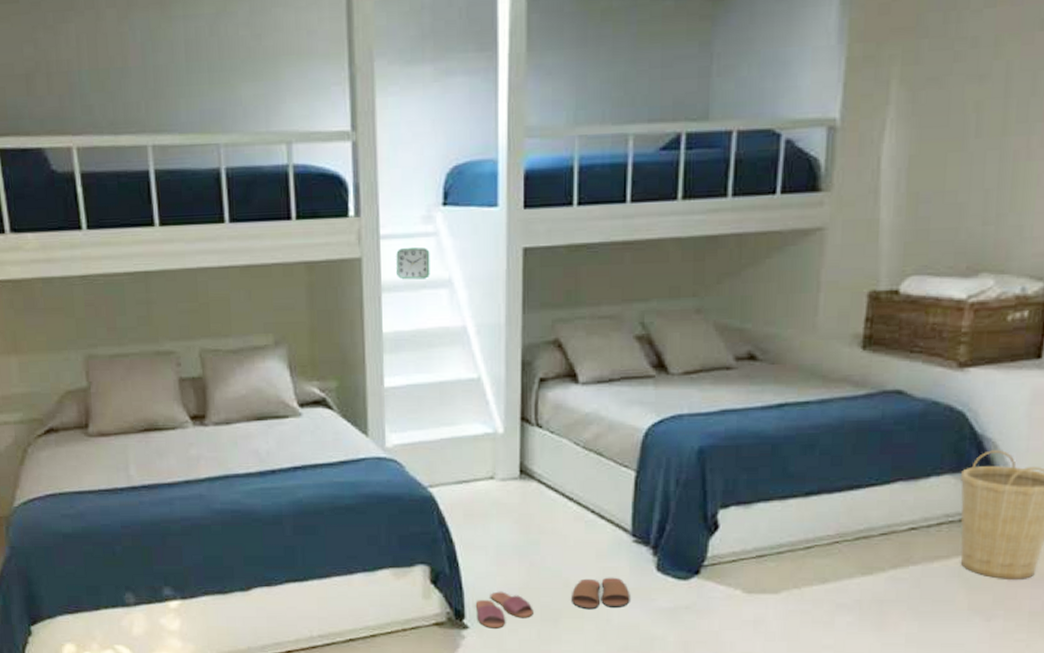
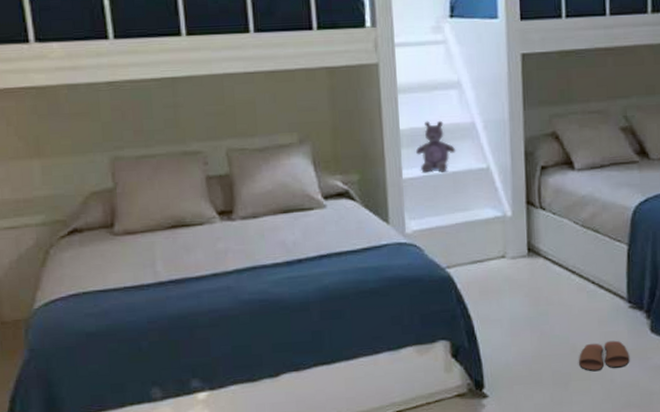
alarm clock: present [396,247,430,280] -> none [410,54,441,82]
stuffed animal: none [399,323,444,382] -> present [415,120,456,173]
slippers: present [475,591,533,629] -> none [493,360,546,396]

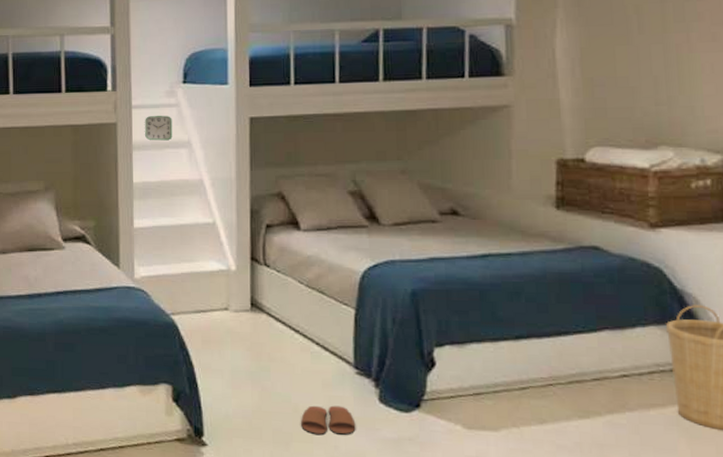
alarm clock: none [410,54,441,82] -> present [145,116,173,141]
stuffed animal: present [415,120,456,173] -> none [146,176,184,224]

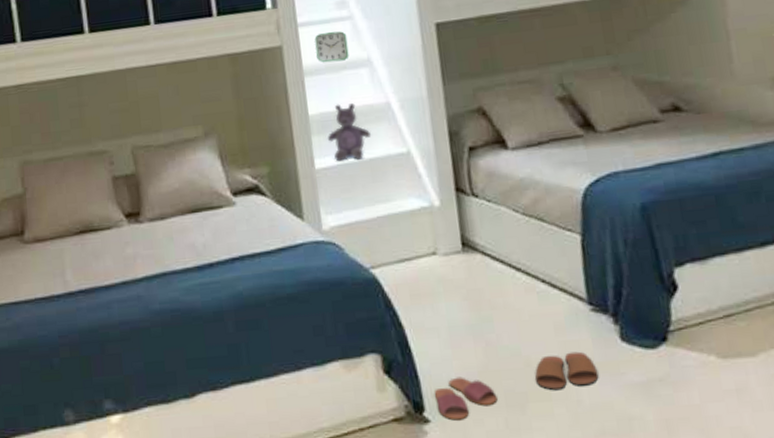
stuffed animal: none [146,176,184,224] -> present [327,102,372,162]
slippers: none [213,412,266,448] -> present [434,377,498,420]

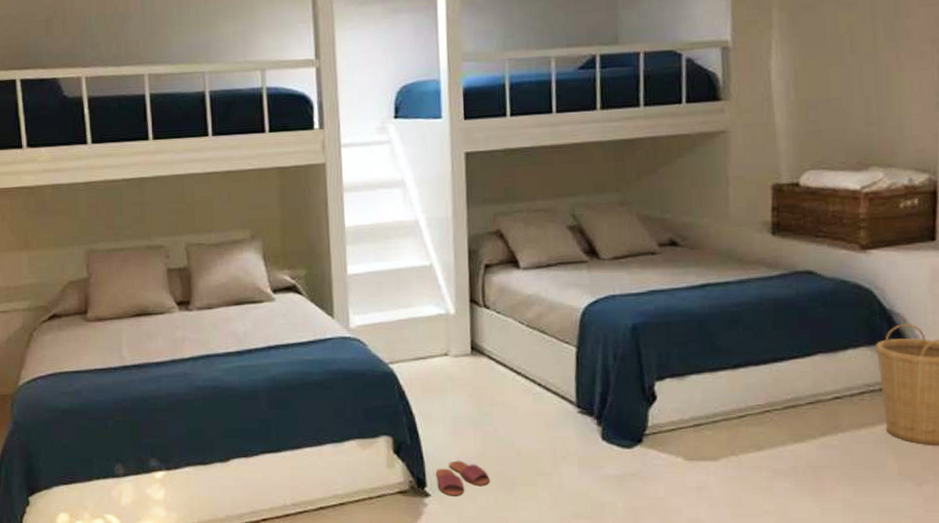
alarm clock: present [314,31,349,63] -> none [355,154,385,181]
stuffed animal: present [327,102,372,162] -> none [360,218,400,269]
slipper: present [535,351,599,390] -> none [524,446,579,476]

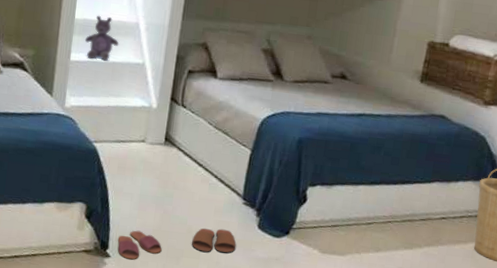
stuffed animal: none [360,218,400,269] -> present [84,15,119,61]
slipper: none [524,446,579,476] -> present [192,228,236,253]

